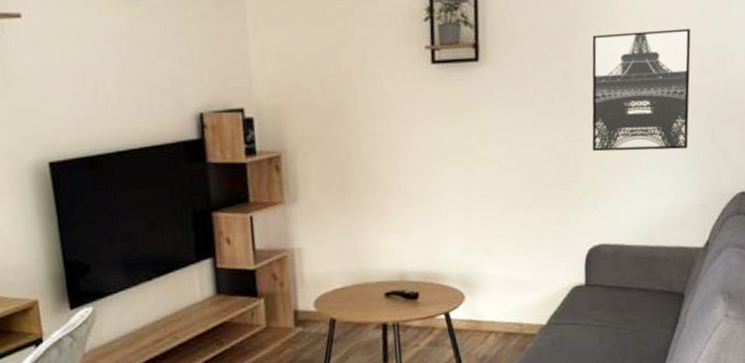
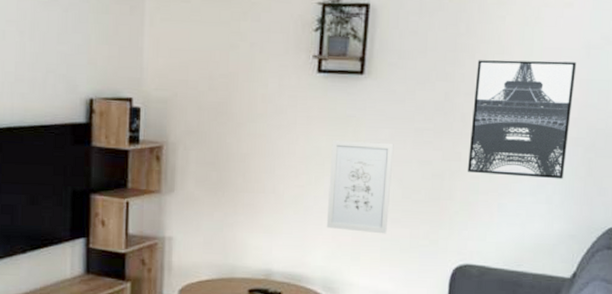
wall art: none [453,129,518,223] -> present [326,140,394,234]

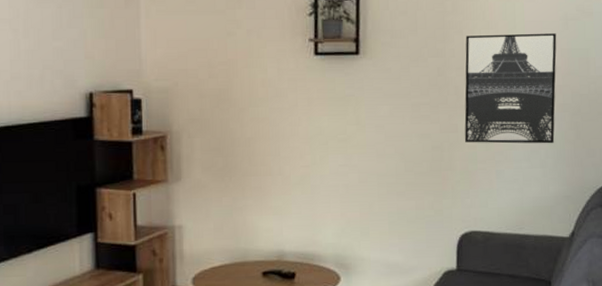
wall art: present [326,140,394,234] -> none [333,119,394,208]

